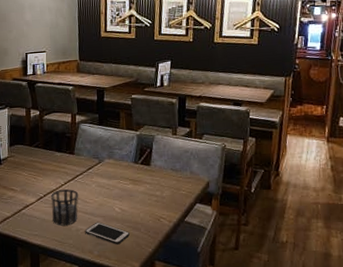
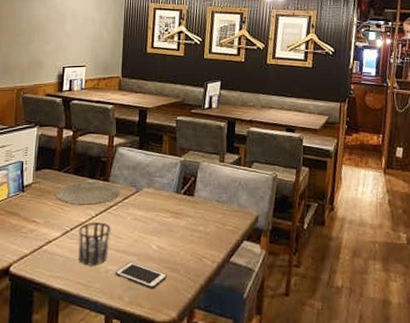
plate: none [29,154,85,175] -> present [56,182,120,205]

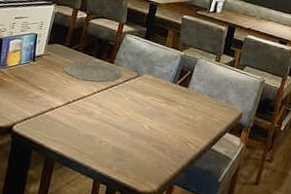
cup: present [79,222,111,266] -> none [76,97,110,136]
cell phone: present [115,261,167,290] -> none [108,136,154,163]

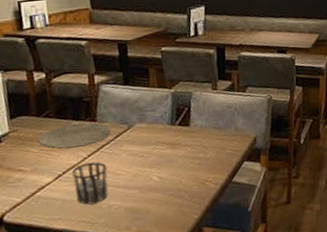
cup: none [76,97,110,136] -> present [72,161,109,205]

